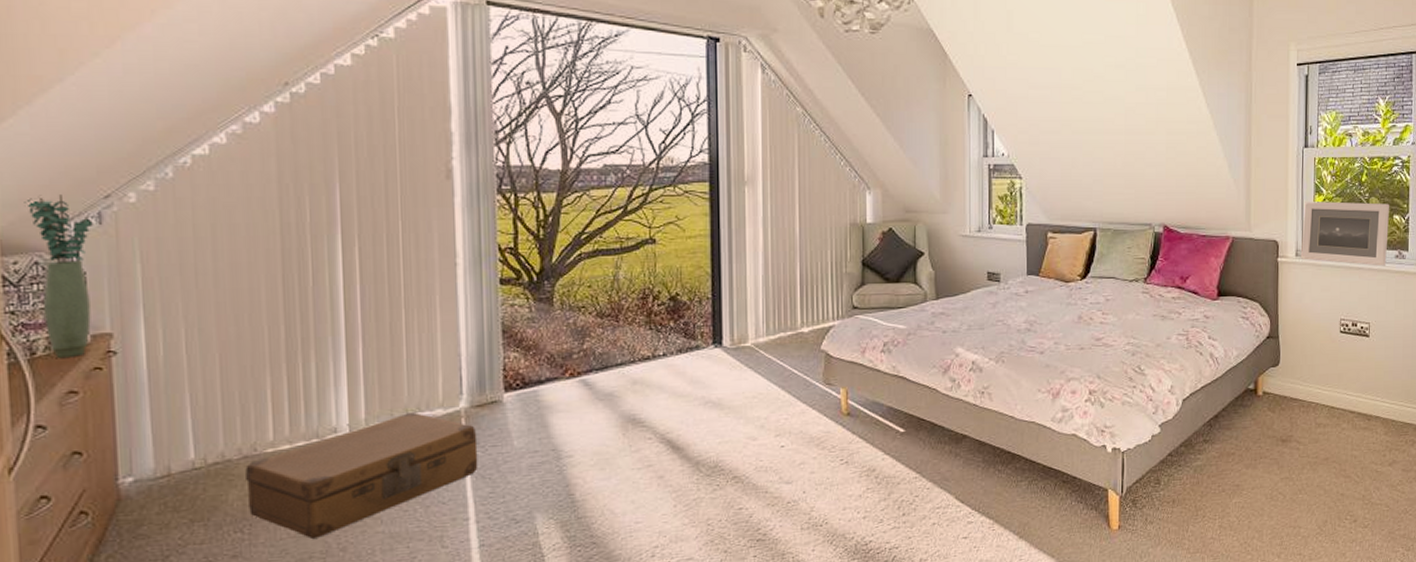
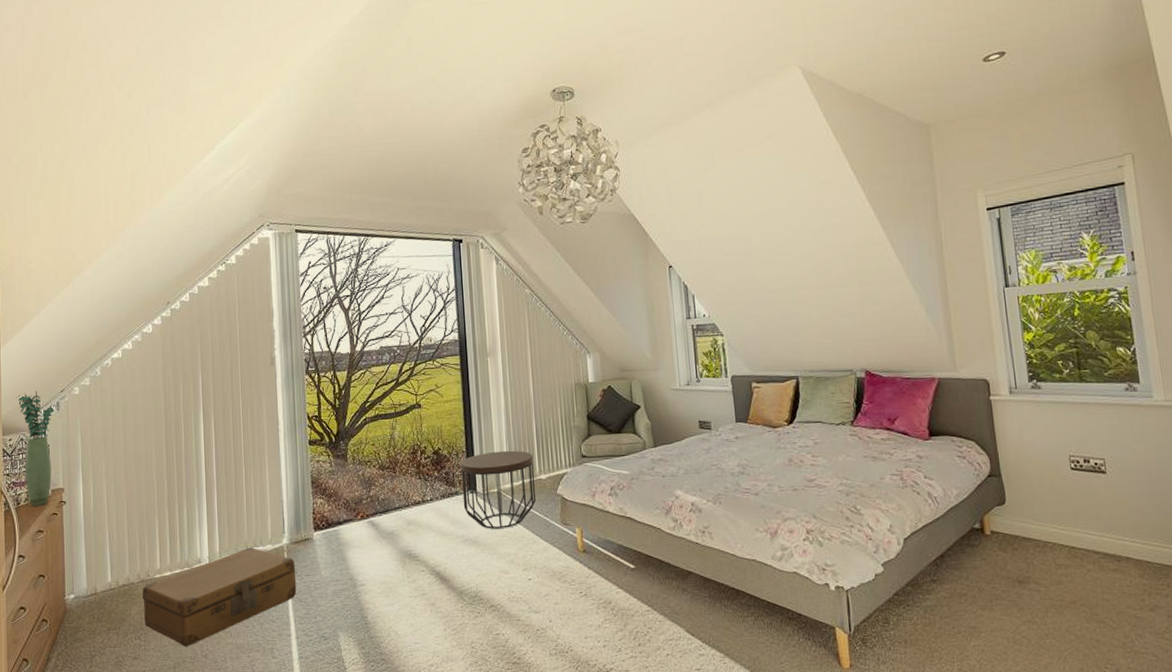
side table: none [704,298,796,390] -> present [461,450,537,529]
picture frame: present [1300,201,1389,266] -> none [1012,336,1116,400]

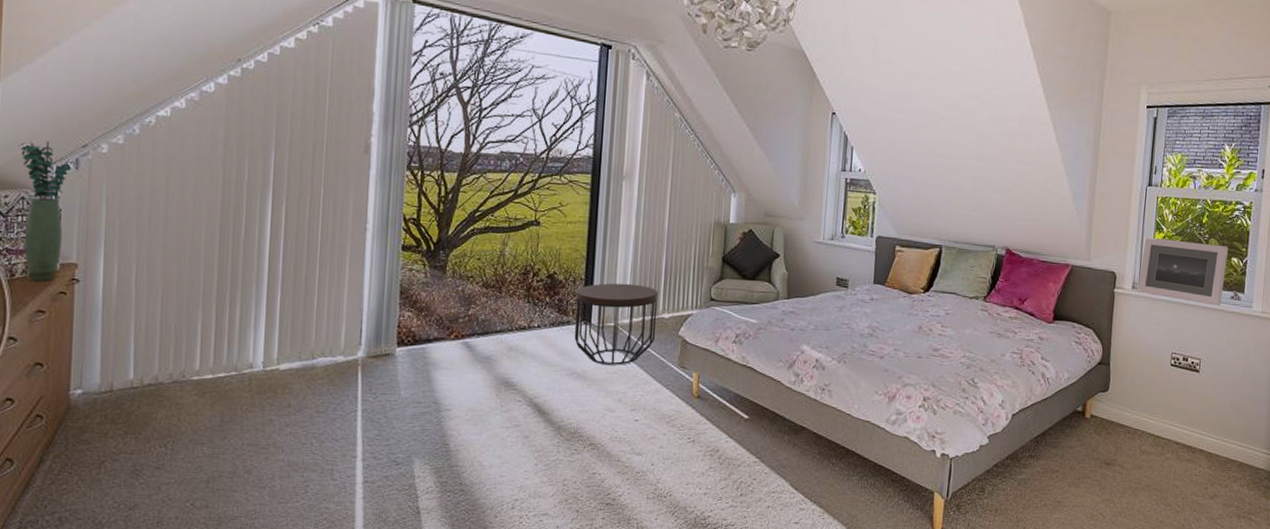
suitcase: present [142,548,297,646] -> none [173,357,371,459]
picture frame: none [1012,336,1116,400] -> present [1136,238,1228,306]

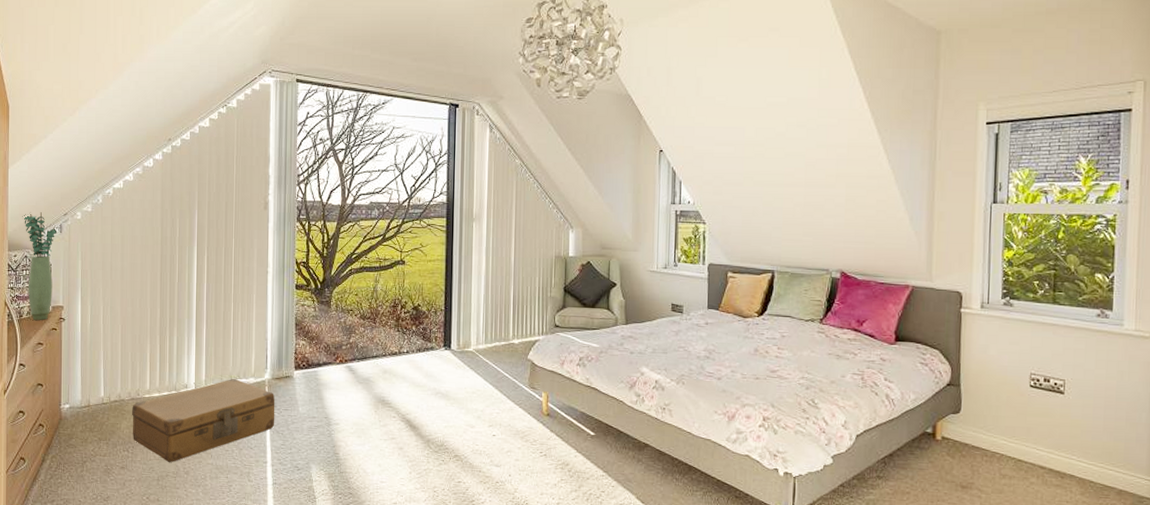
suitcase: none [173,357,371,459] -> present [132,379,275,462]
side table: present [574,283,659,365] -> none [437,313,509,386]
picture frame: present [1136,238,1228,306] -> none [986,256,1090,324]

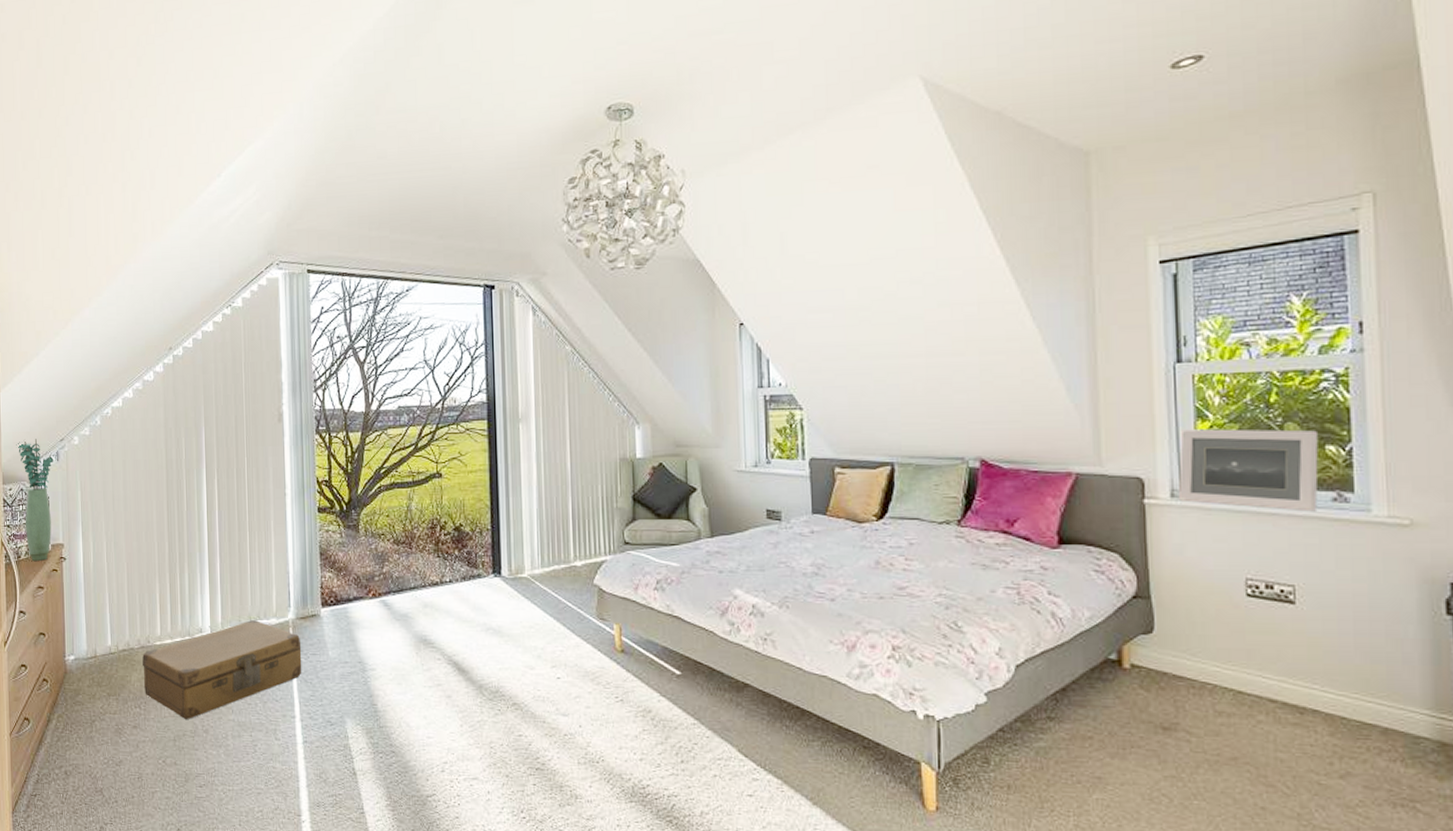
picture frame: none [986,256,1090,324] -> present [1178,429,1319,512]

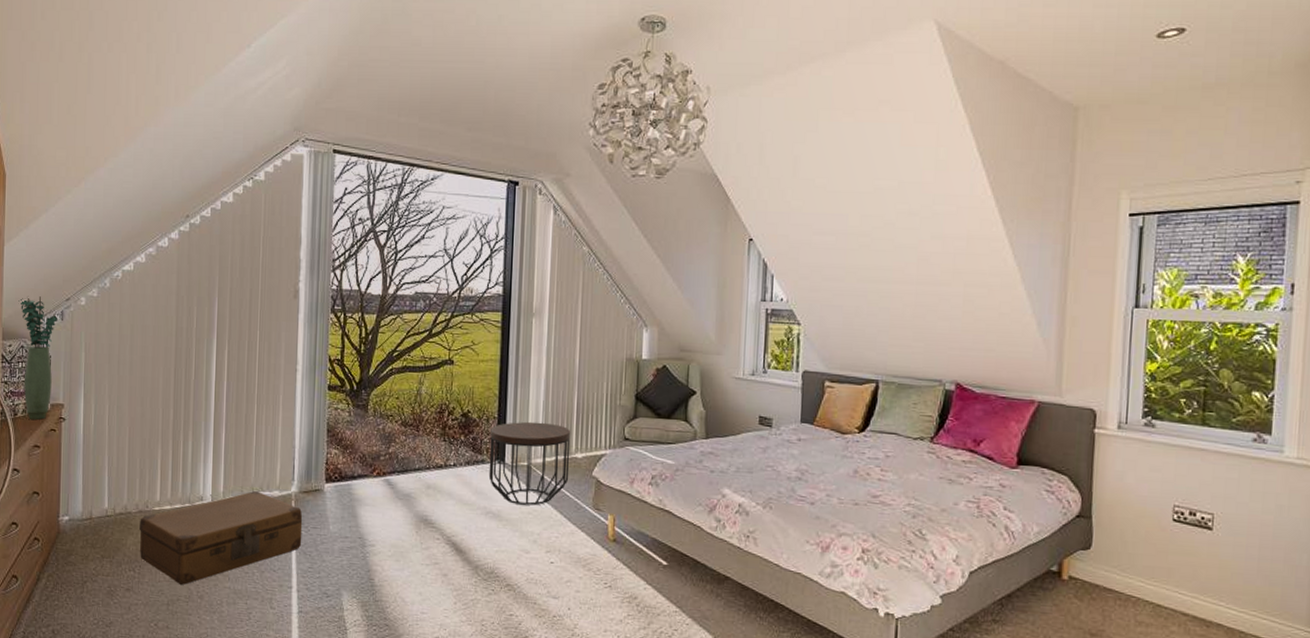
side table: none [484,531,570,619] -> present [488,421,571,506]
picture frame: present [1178,429,1319,512] -> none [1123,369,1247,450]

